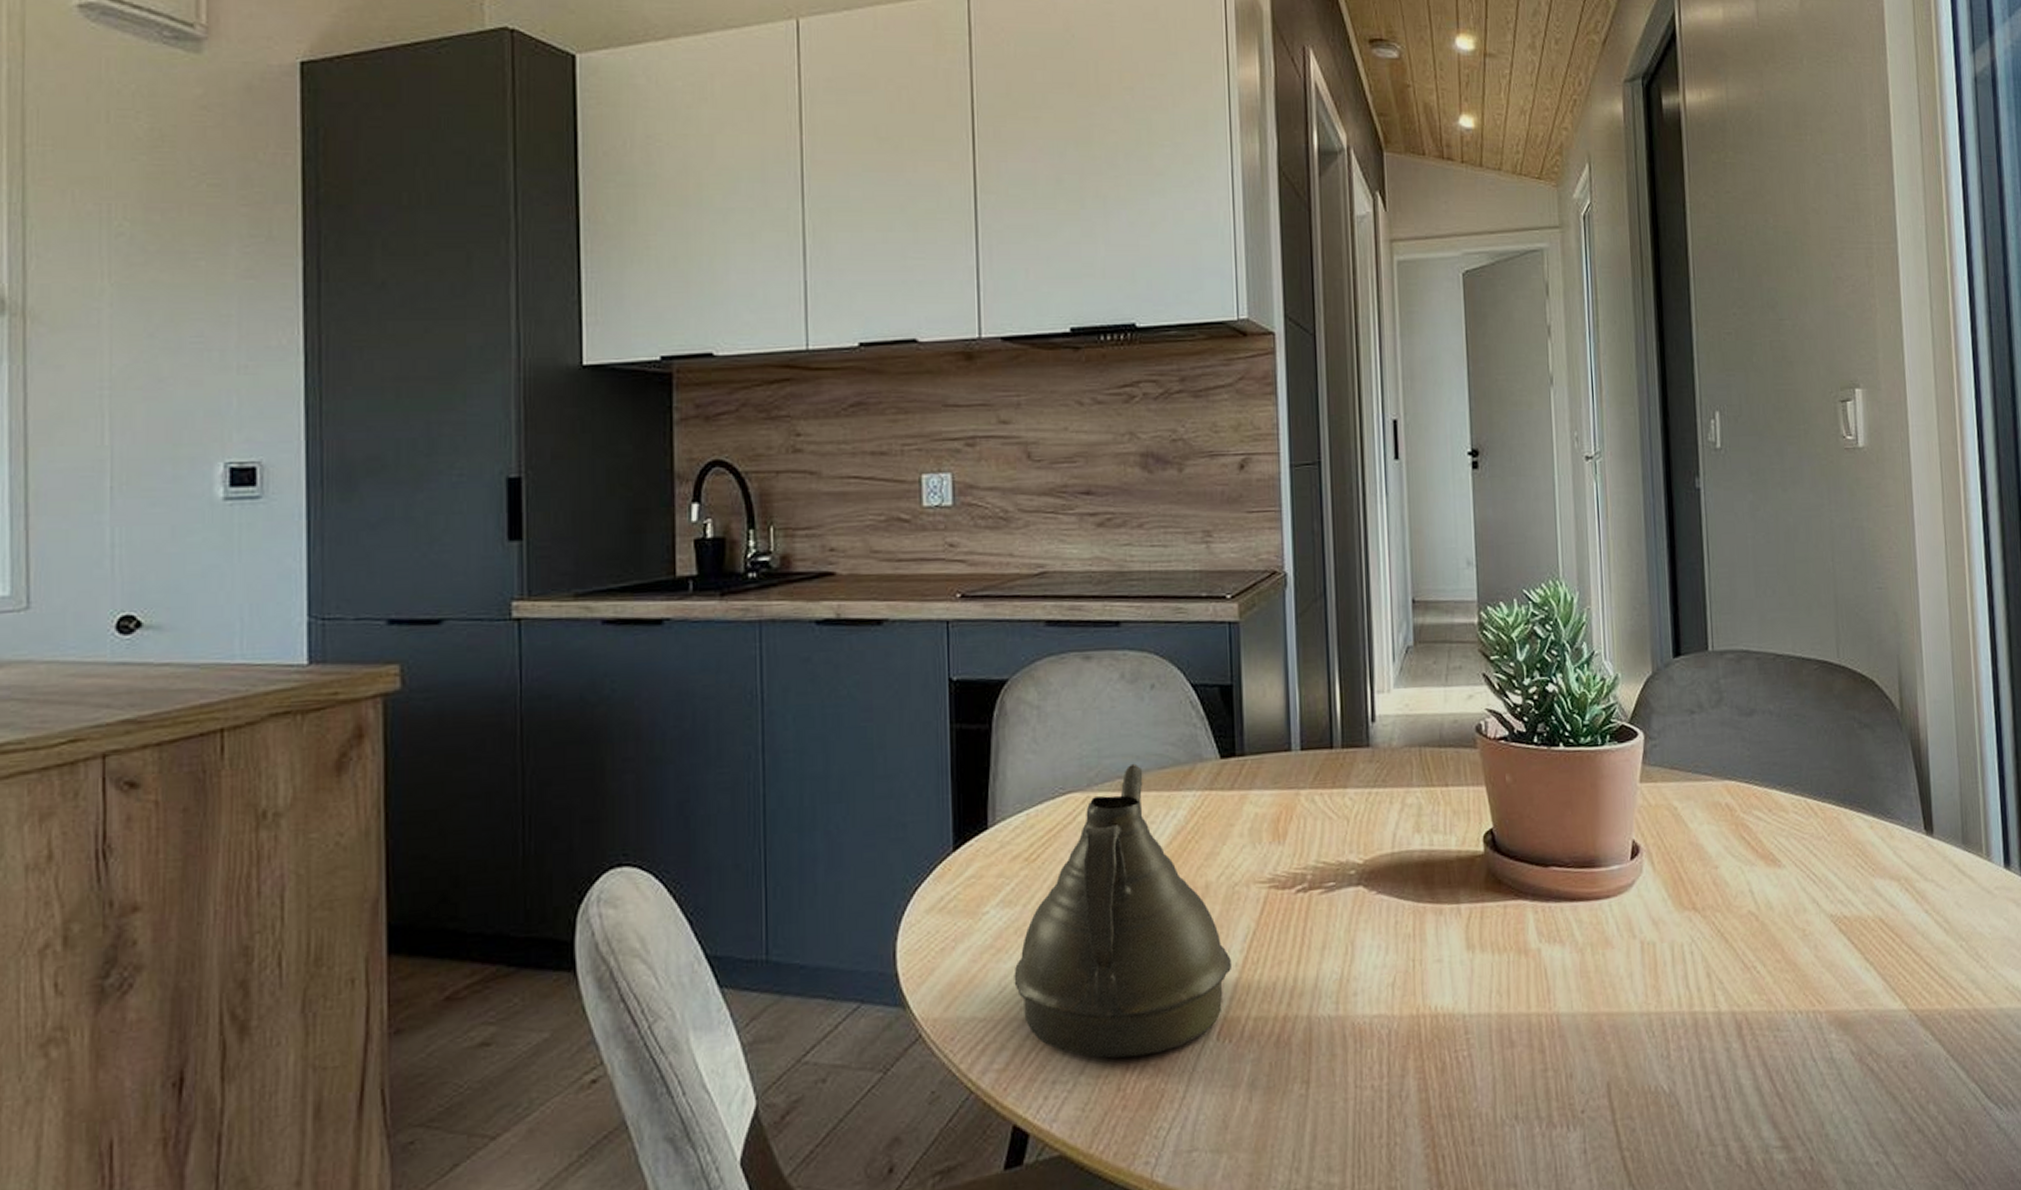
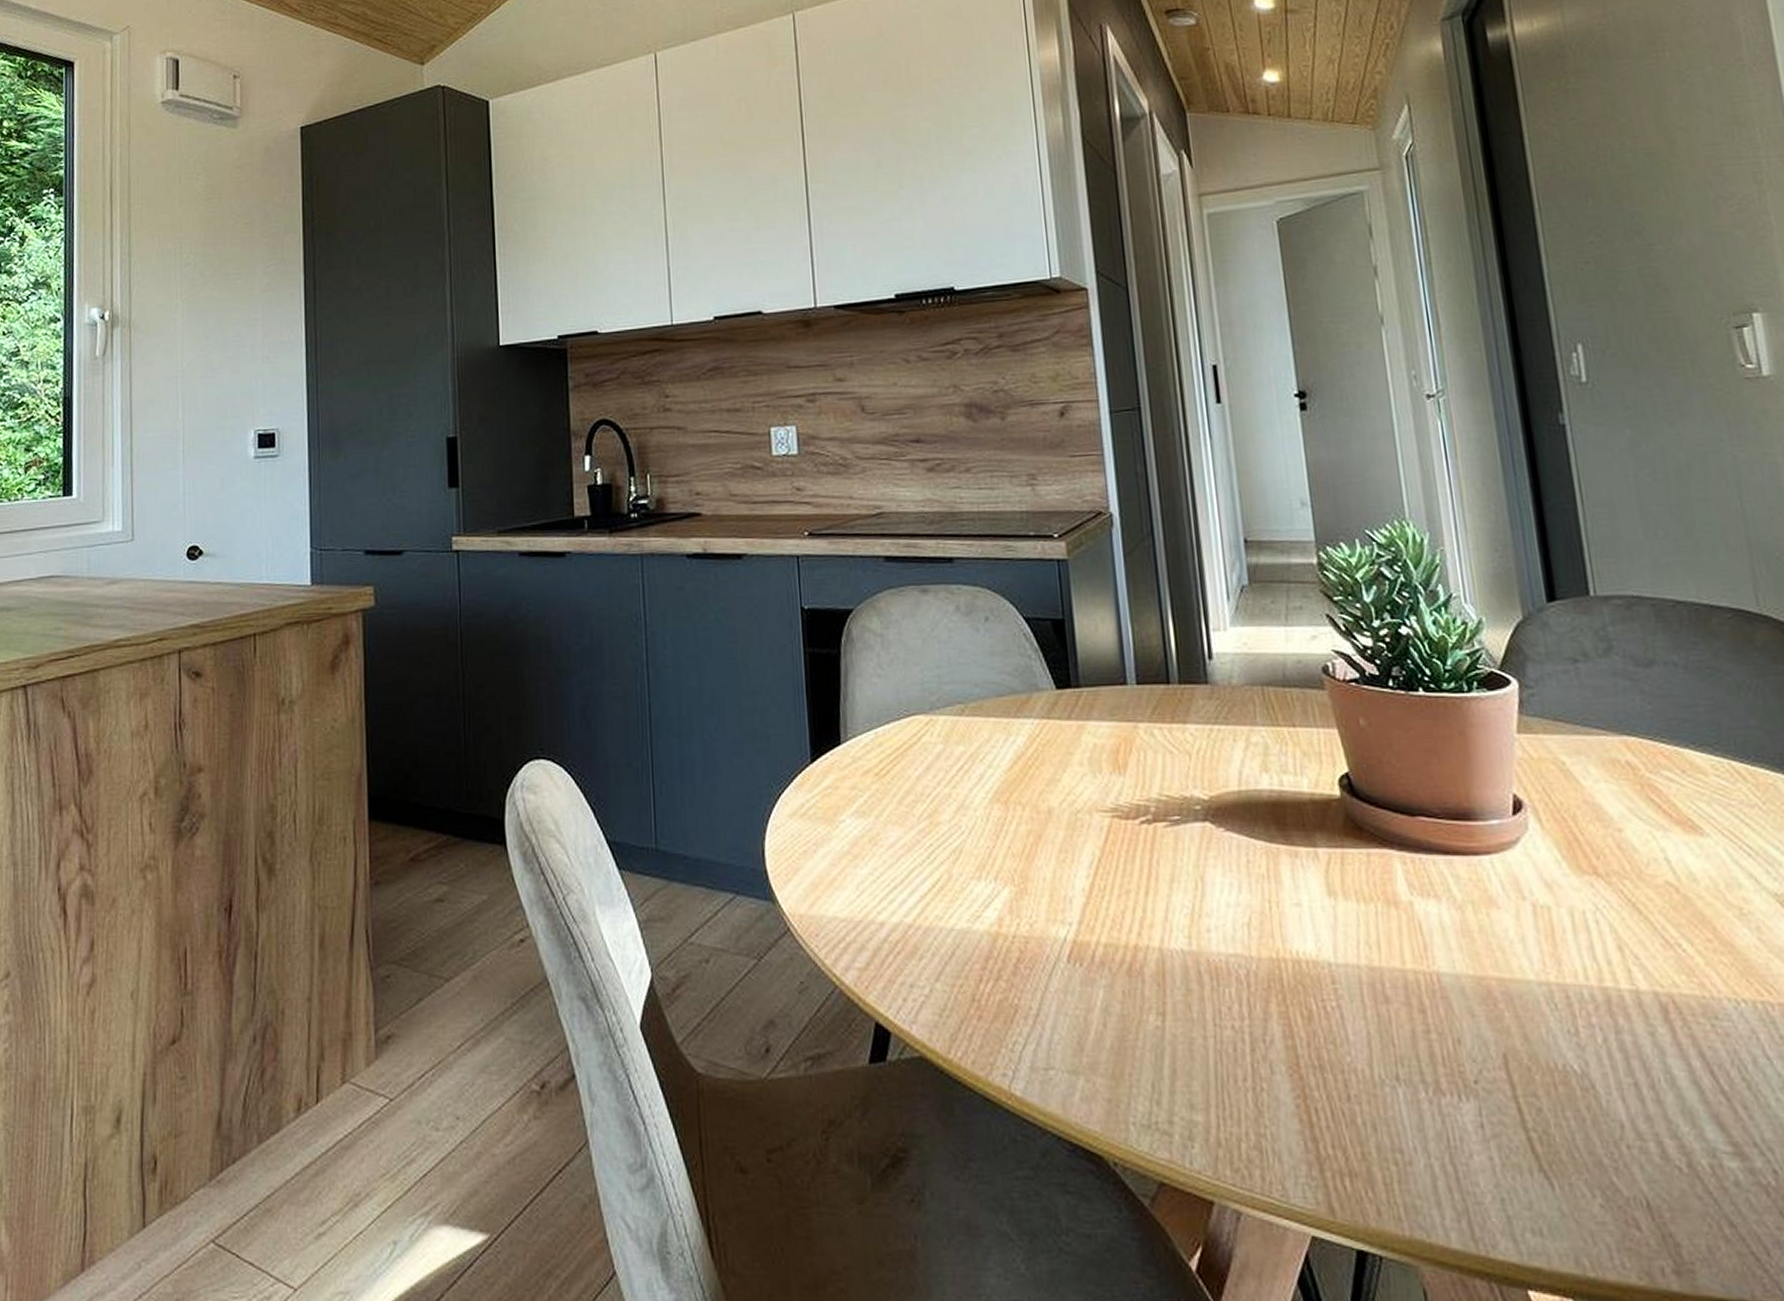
teapot: present [1014,763,1232,1058] -> none [870,690,1079,970]

